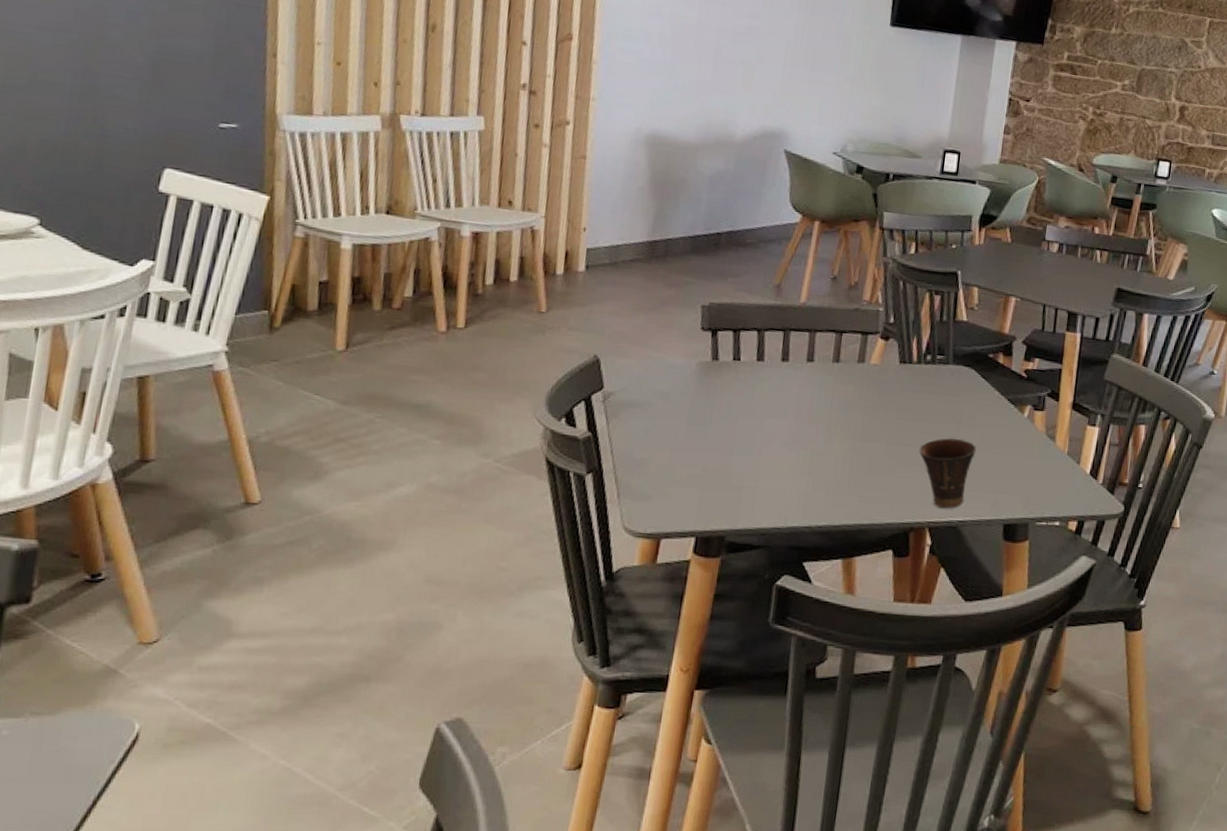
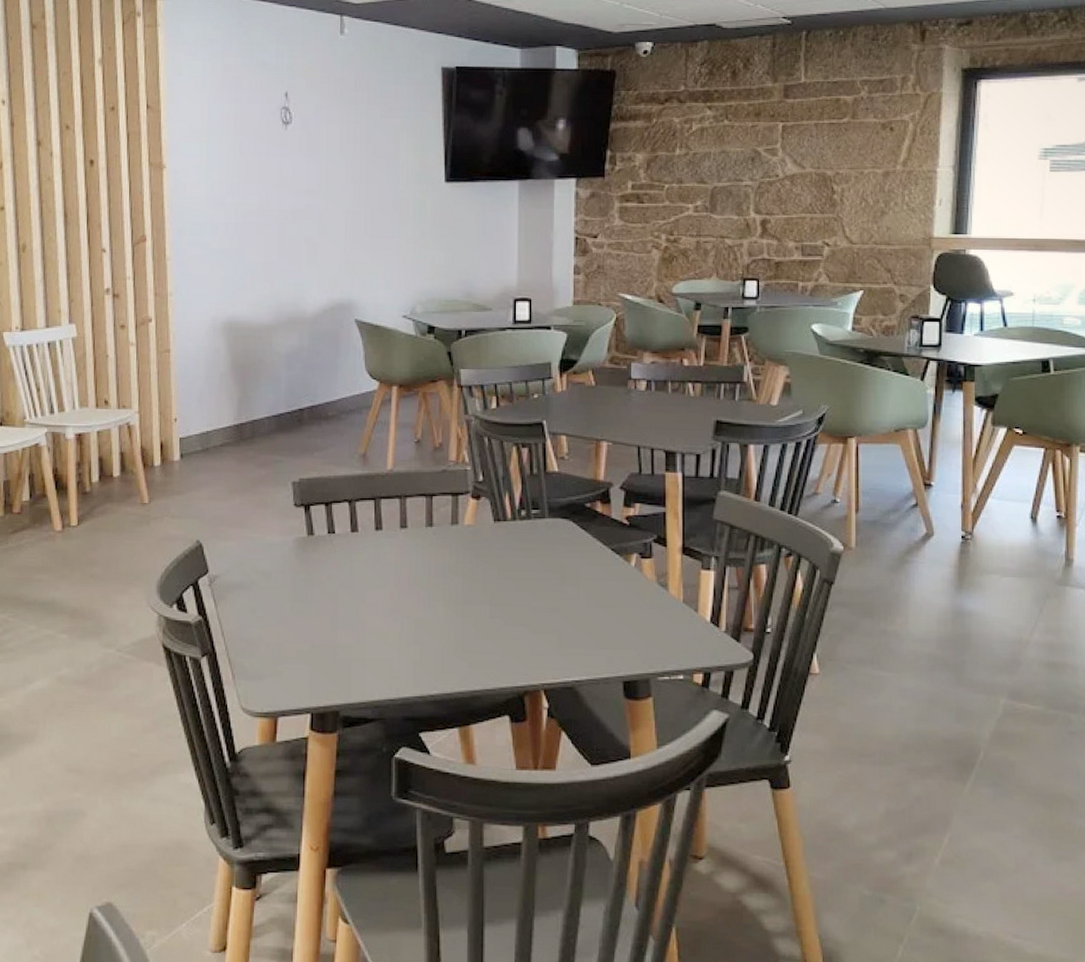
cup: present [919,438,976,509] -> none [524,594,584,669]

